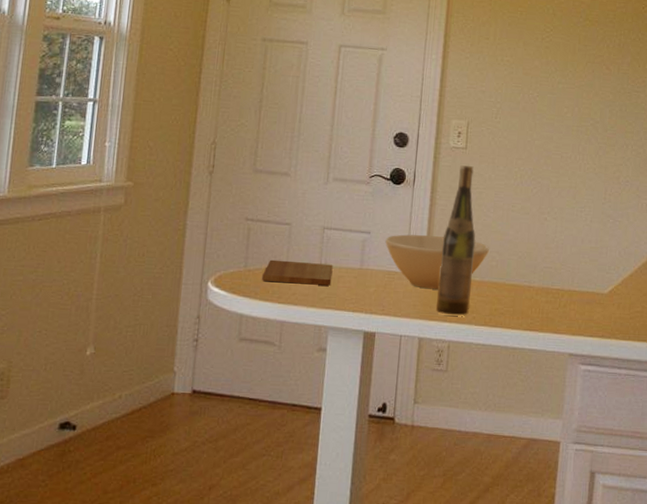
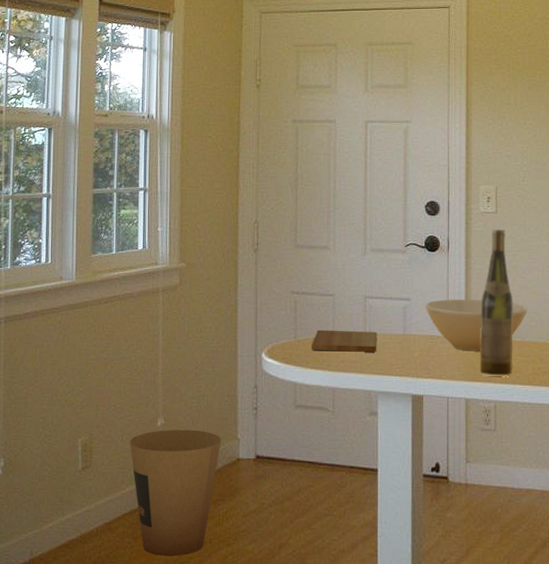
trash can: none [53,359,156,496] -> present [129,429,221,556]

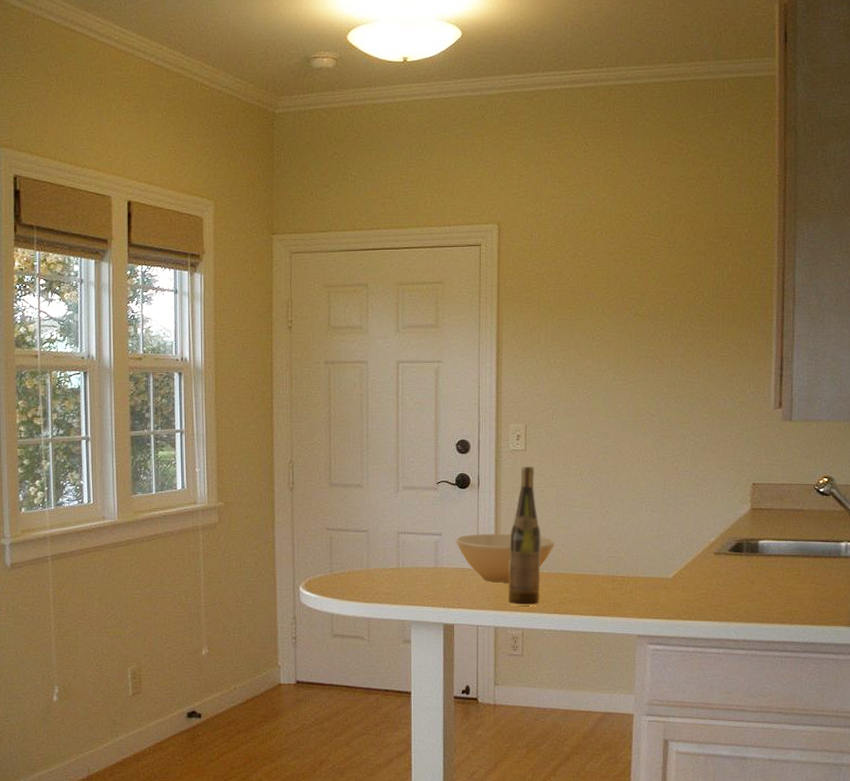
trash can: present [129,429,221,556] -> none [176,658,263,771]
cutting board: present [312,329,377,352] -> none [347,564,410,584]

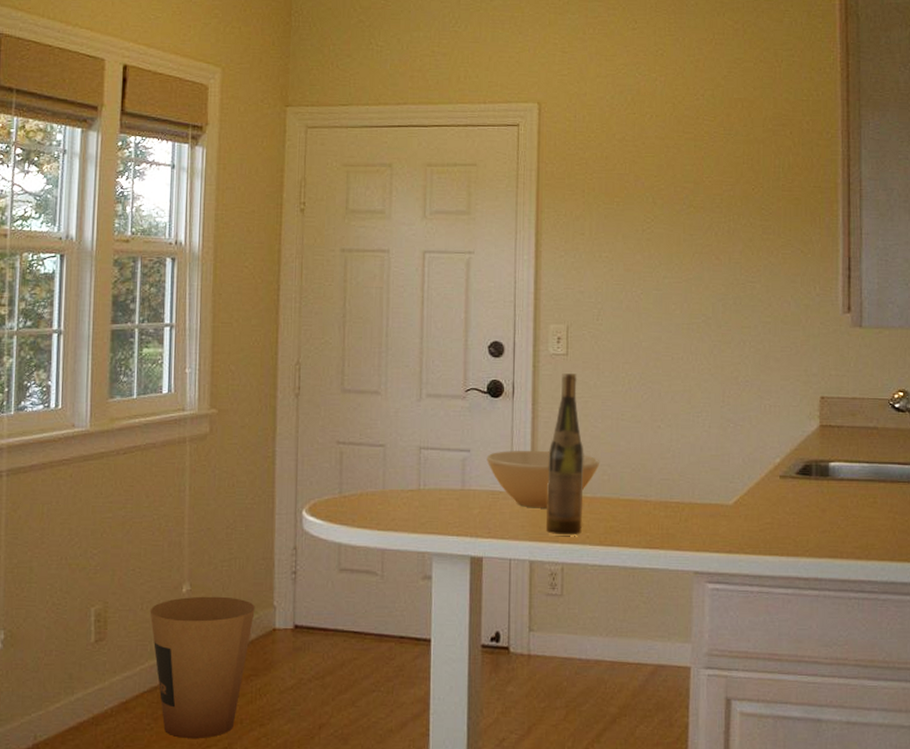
trash can: none [176,658,263,771] -> present [149,596,255,738]

